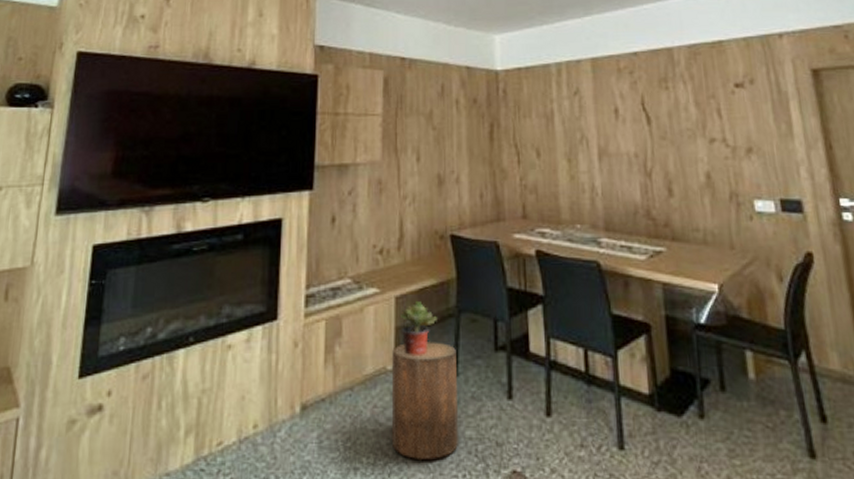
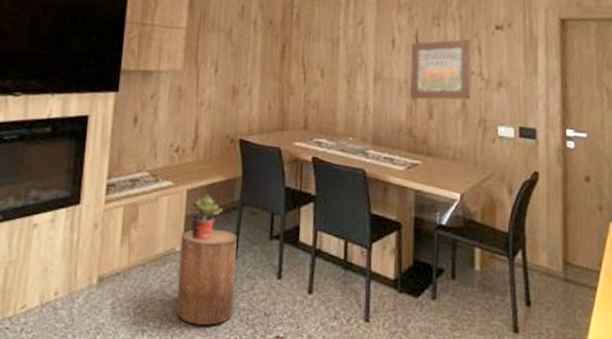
wall art: none [637,101,717,175] -> present [409,39,473,100]

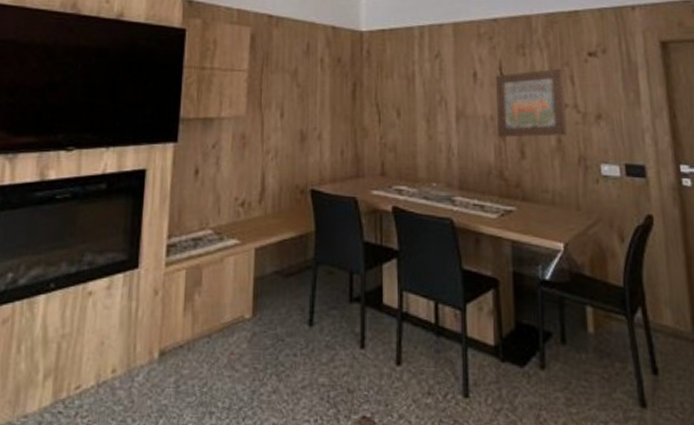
stool: present [176,229,237,326] -> none [248,292,312,406]
potted plant: present [190,195,223,240] -> none [259,253,295,305]

